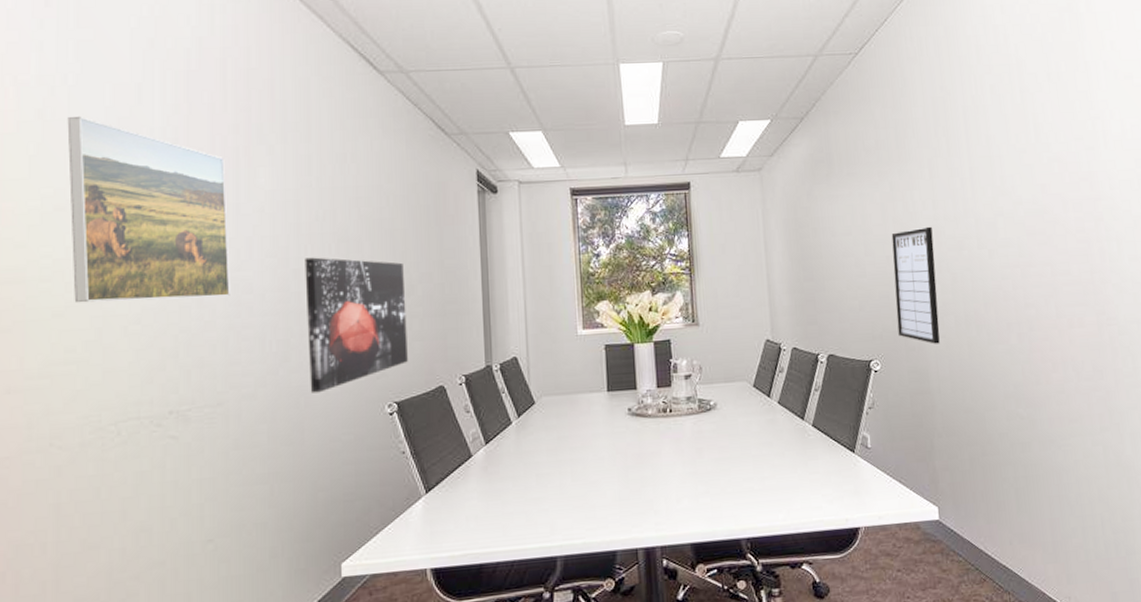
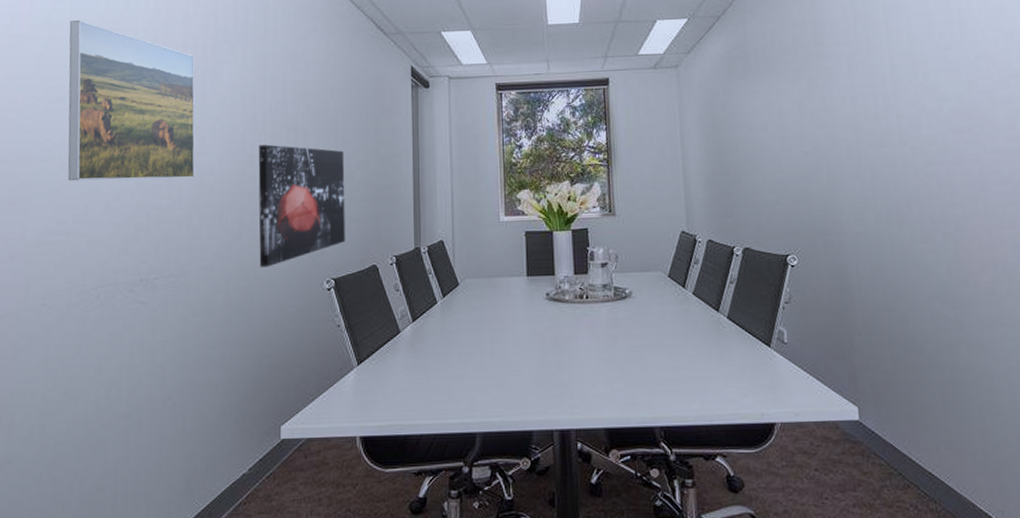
writing board: present [891,226,940,344] -> none [809,122,860,241]

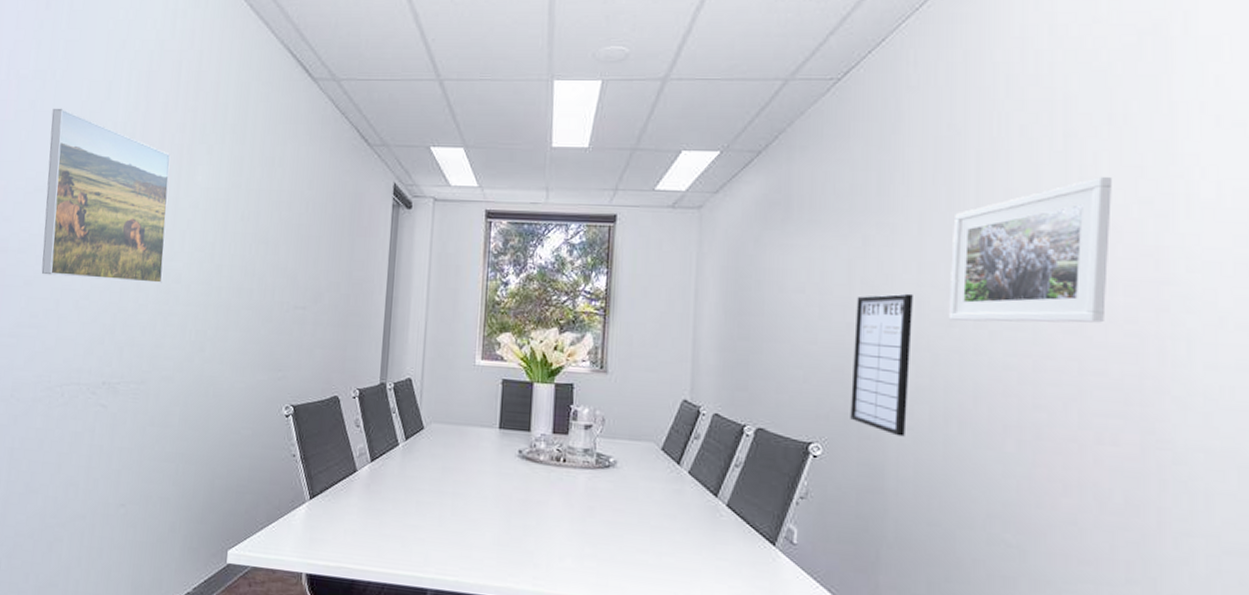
wall art: present [258,144,345,268] -> none [219,255,314,385]
writing board: none [809,122,860,241] -> present [850,293,913,437]
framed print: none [873,17,992,142] -> present [948,176,1112,323]

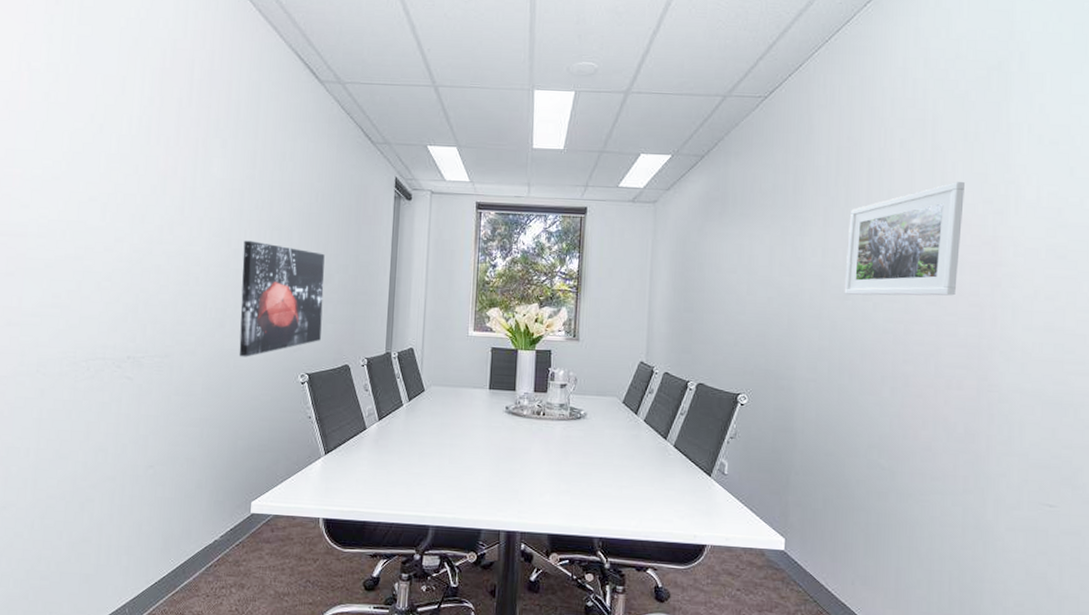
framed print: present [41,108,171,284] -> none [62,100,187,267]
wall art: none [219,255,314,385] -> present [239,240,325,357]
writing board: present [850,293,913,437] -> none [769,273,818,387]

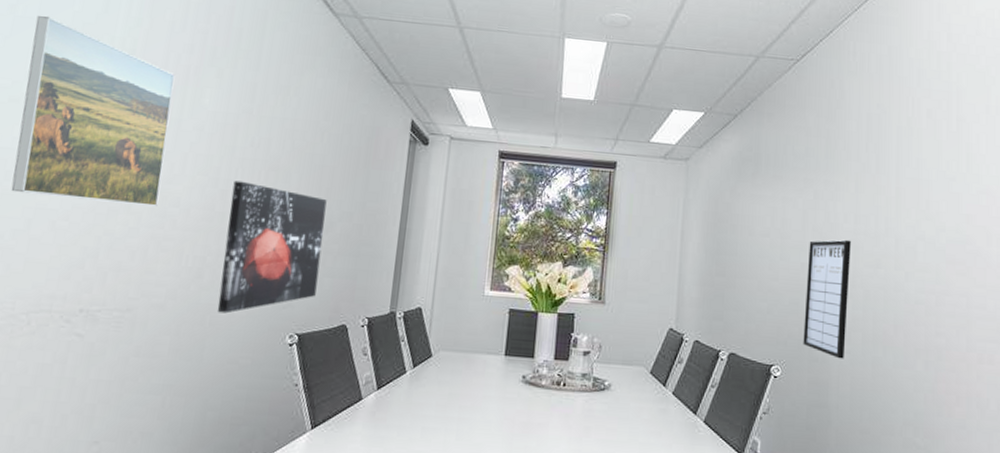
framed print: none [62,100,187,267] -> present [11,16,176,207]
writing board: none [769,273,818,387] -> present [803,239,851,359]
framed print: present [844,181,965,296] -> none [876,153,988,267]

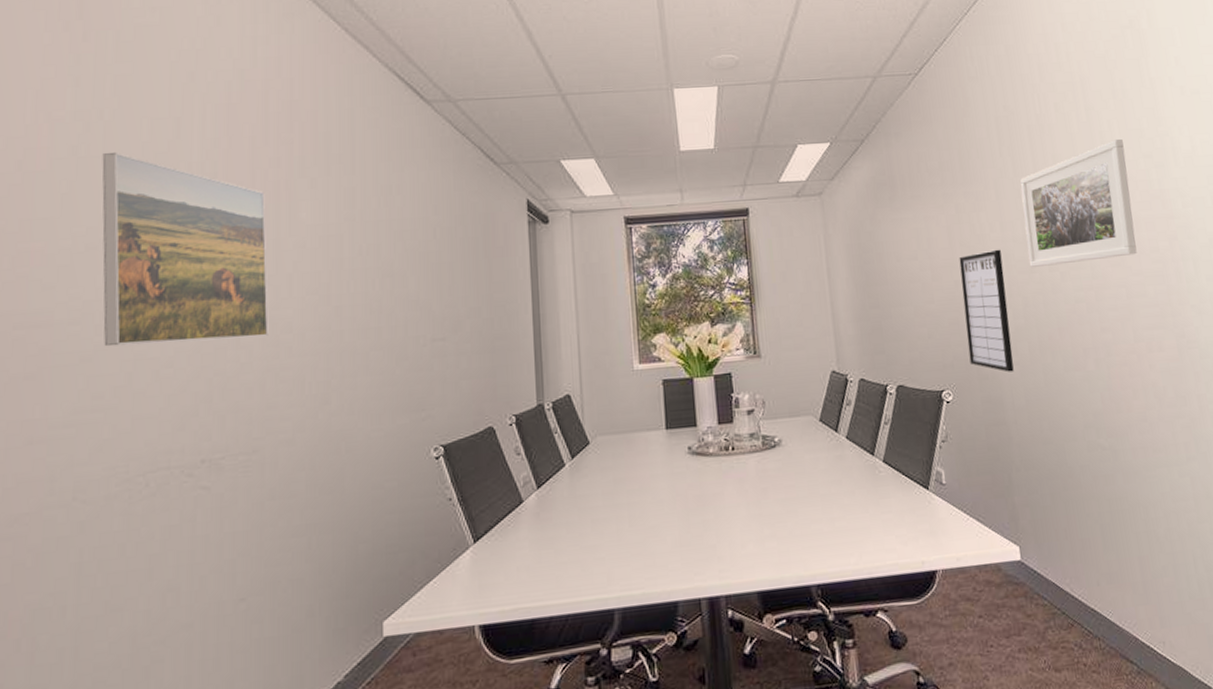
wall art: present [217,180,327,314] -> none [347,293,455,438]
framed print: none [876,153,988,267] -> present [1020,138,1137,268]

